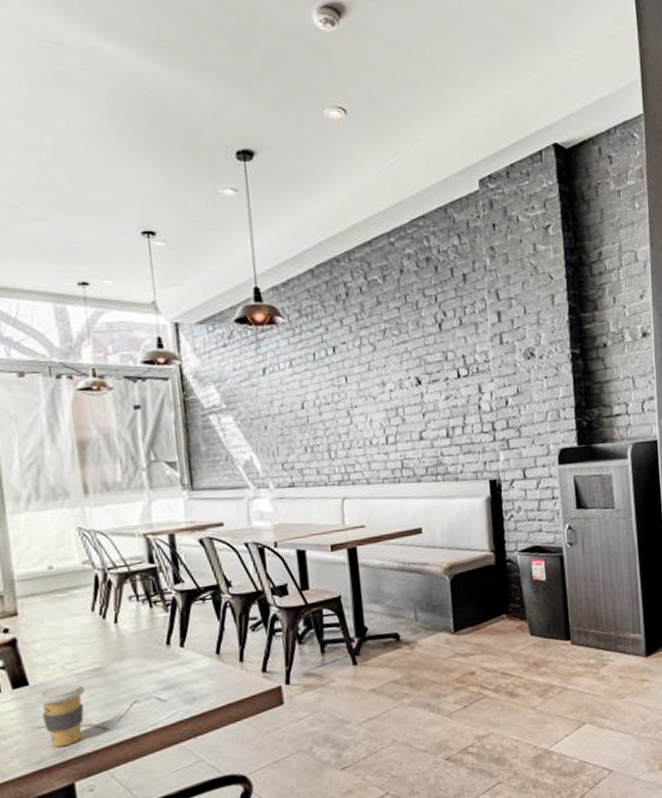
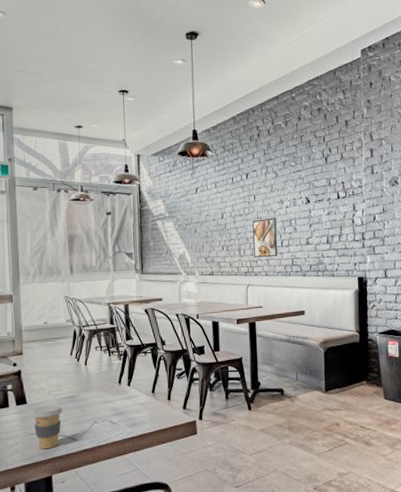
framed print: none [344,405,382,461] -> present [252,217,277,258]

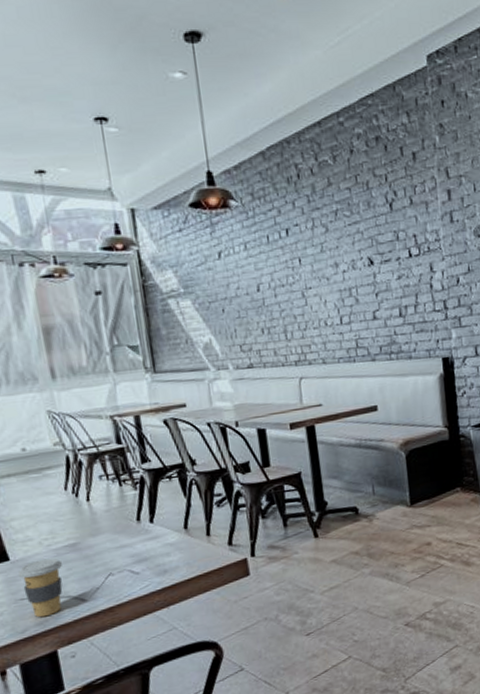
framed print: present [252,217,277,258] -> none [298,286,337,342]

